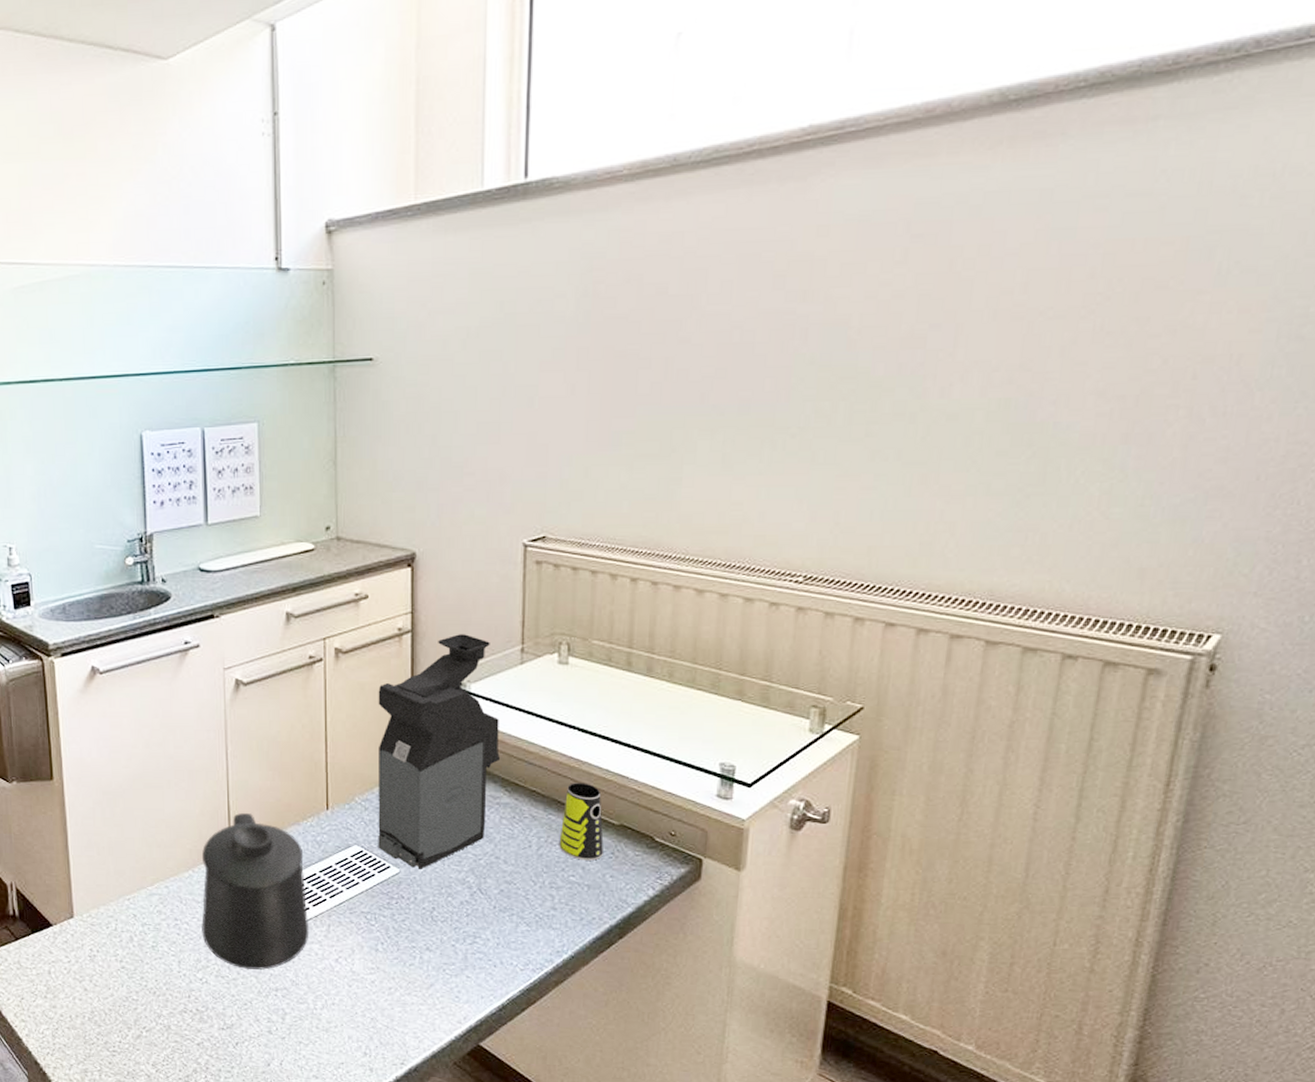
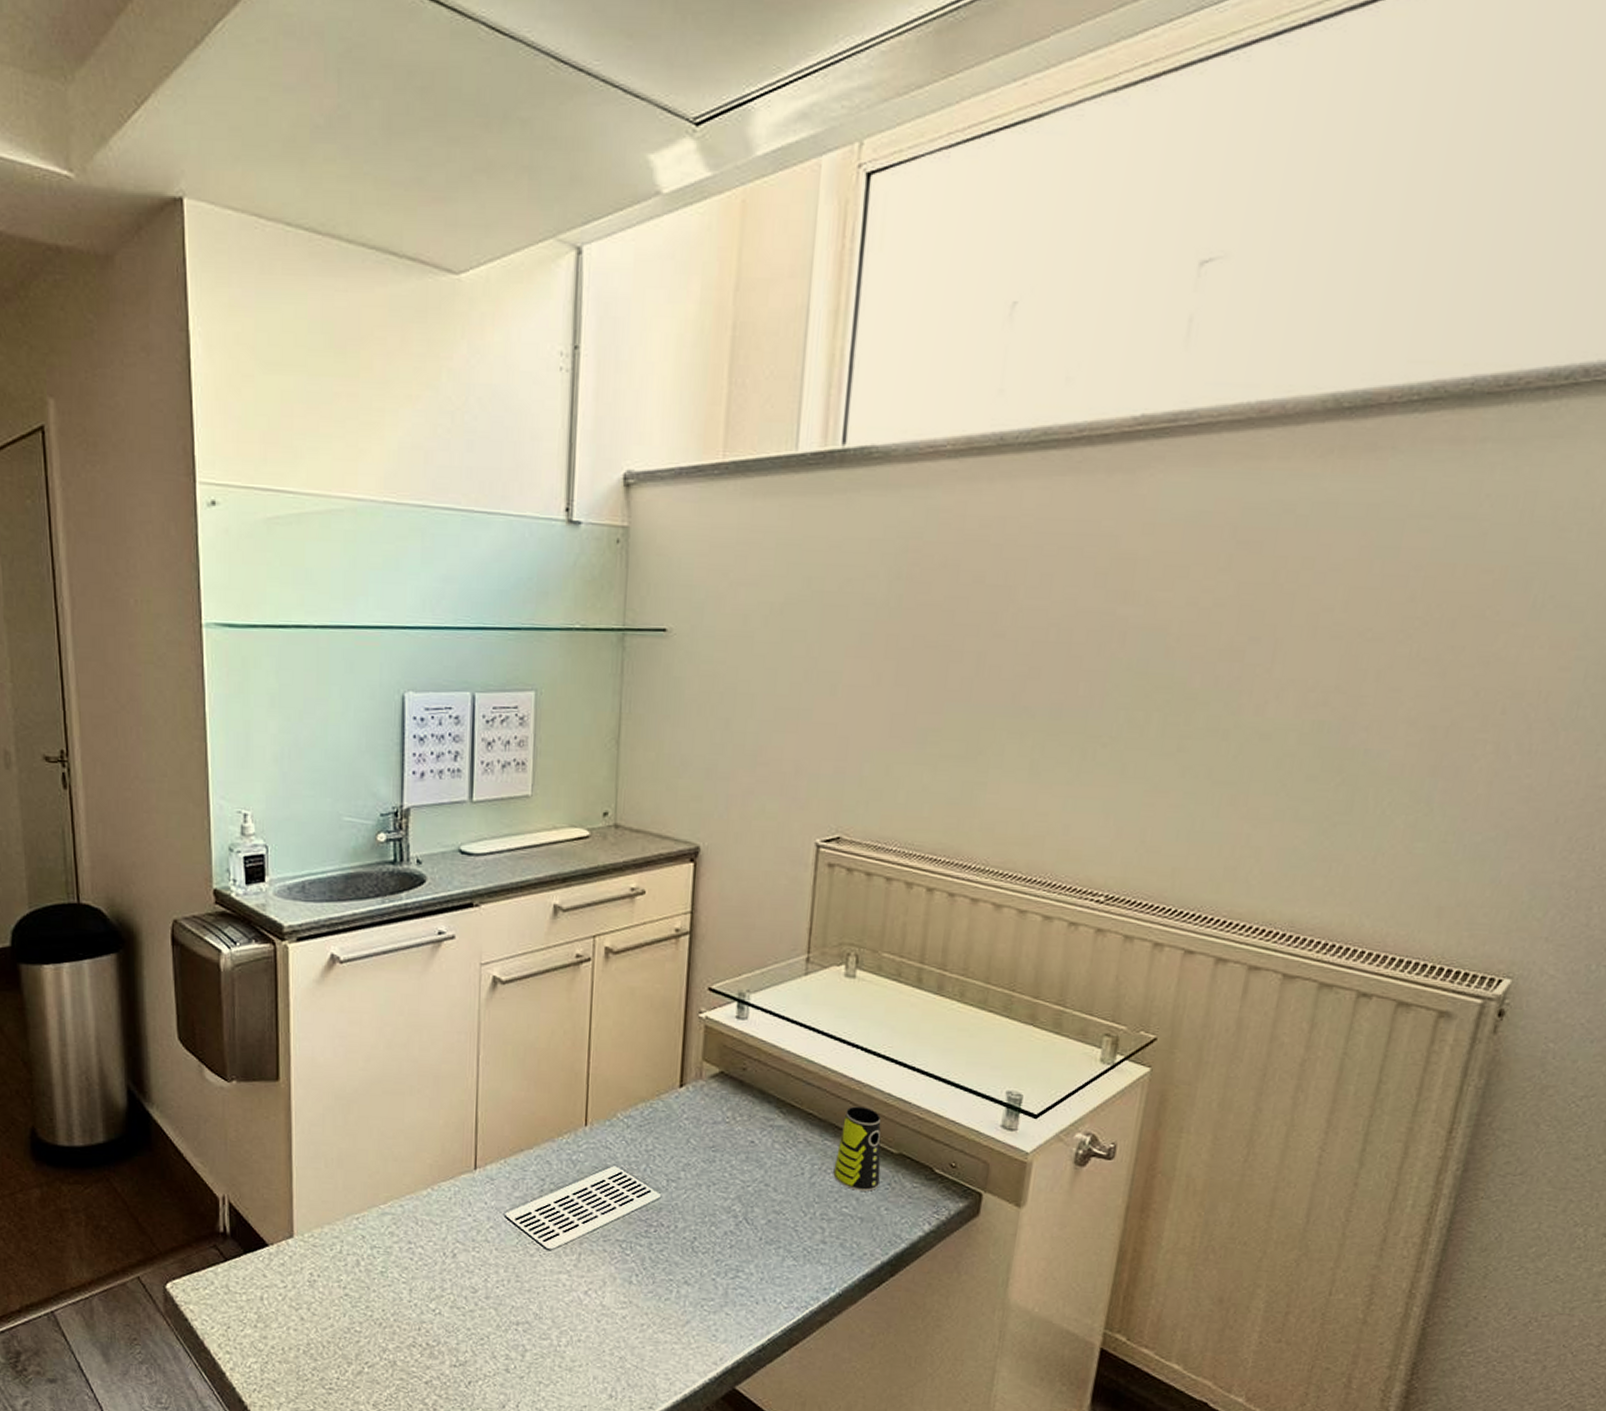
mug: present [201,813,310,970] -> none [438,1126,558,1301]
coffee maker: present [378,634,501,869] -> none [639,939,778,1195]

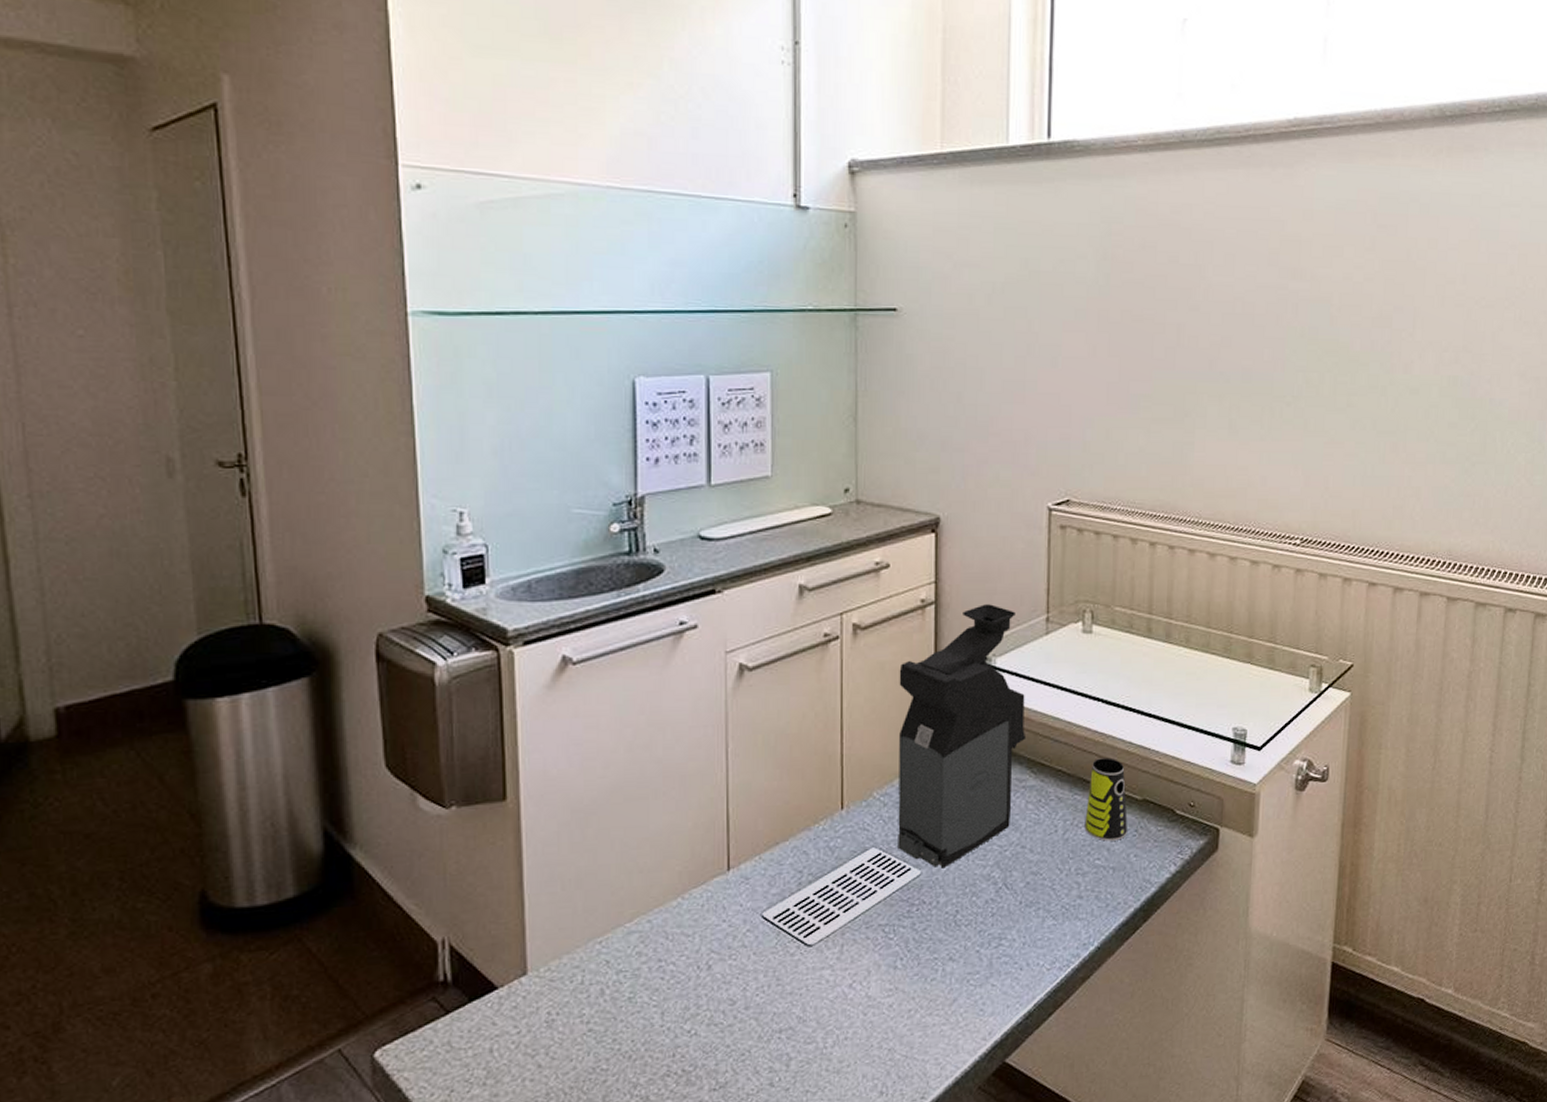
coffee maker: none [639,939,778,1195] -> present [898,604,1027,868]

